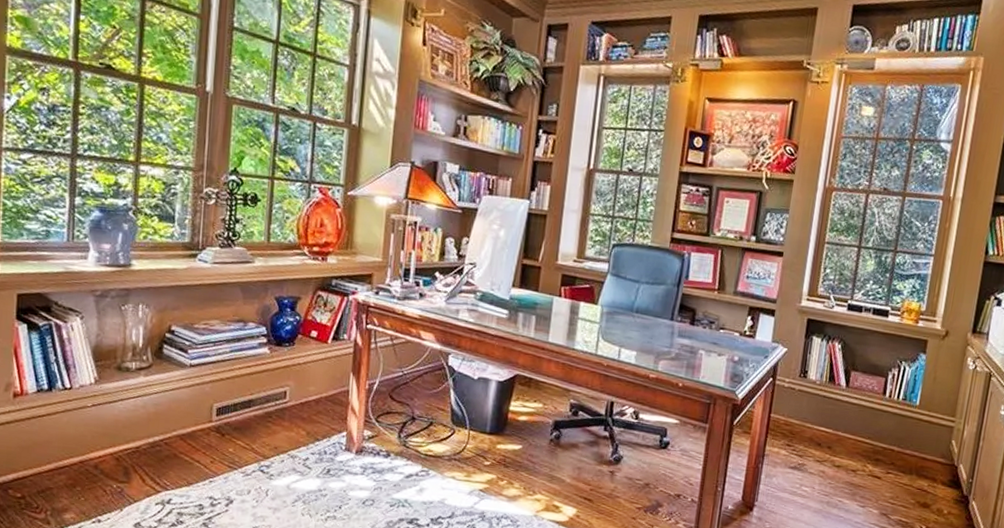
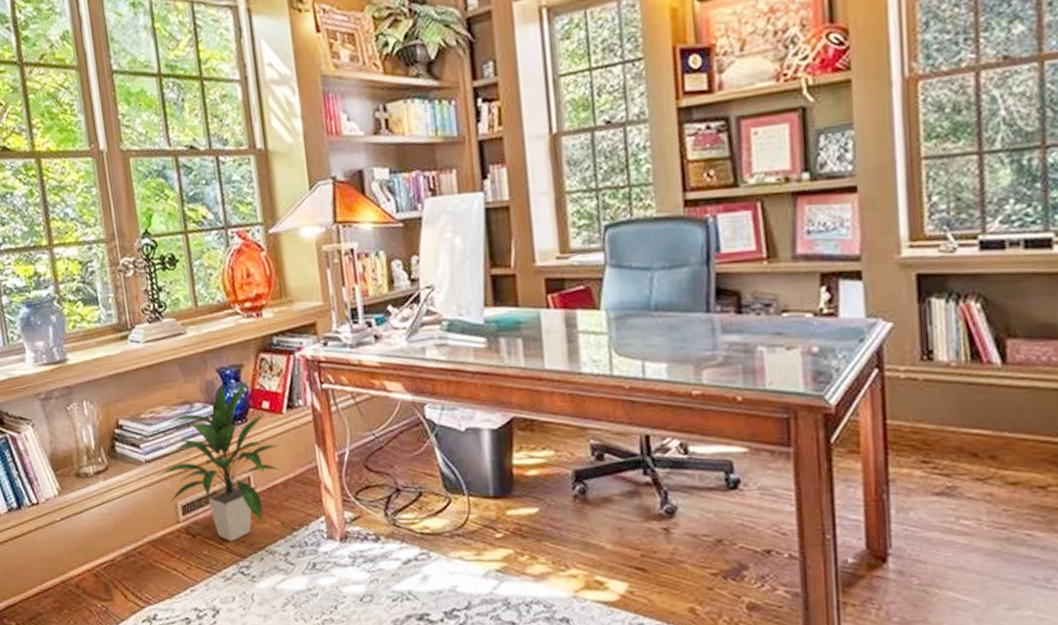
indoor plant: none [198,311,318,443] -> present [156,380,280,541]

